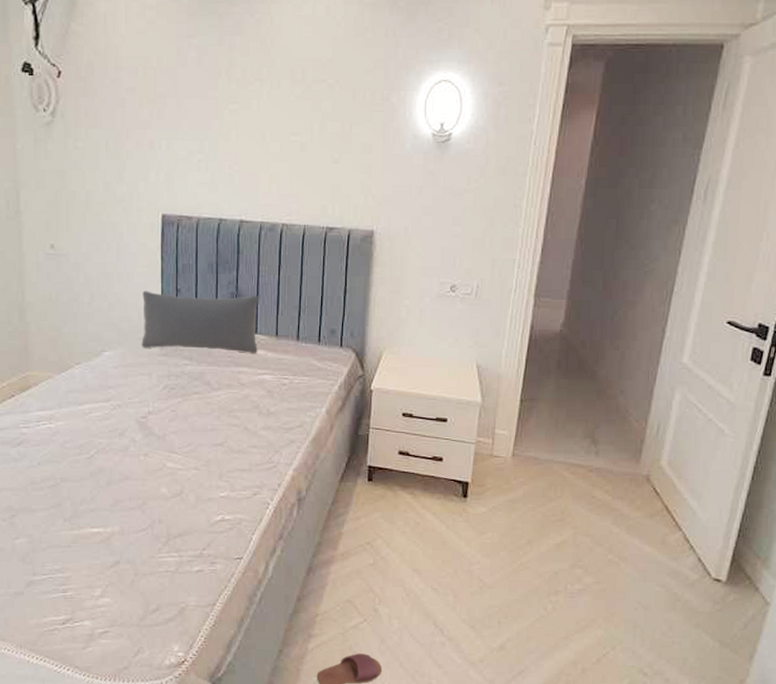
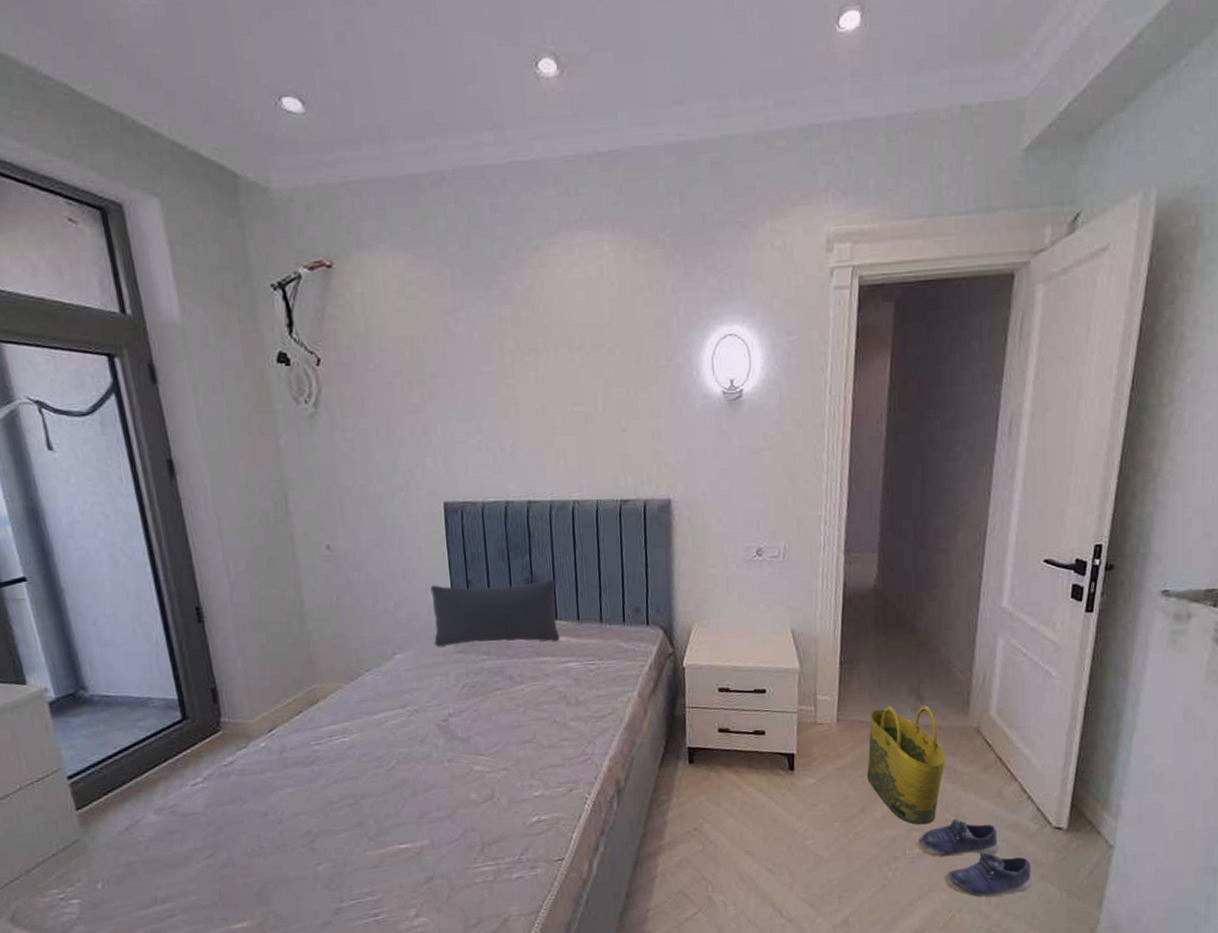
tote bag: none [536,446,614,563] -> present [867,706,946,825]
shoe: none [579,560,687,639] -> present [917,818,1031,898]

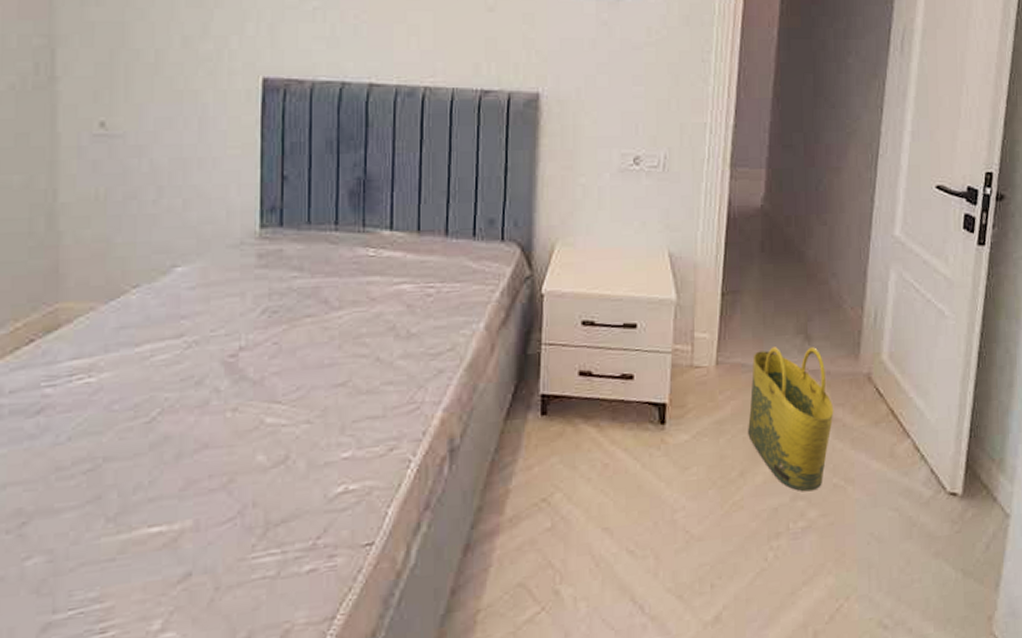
pillow: present [430,579,560,647] -> none [231,179,395,258]
shoe: present [917,818,1031,898] -> none [802,483,925,581]

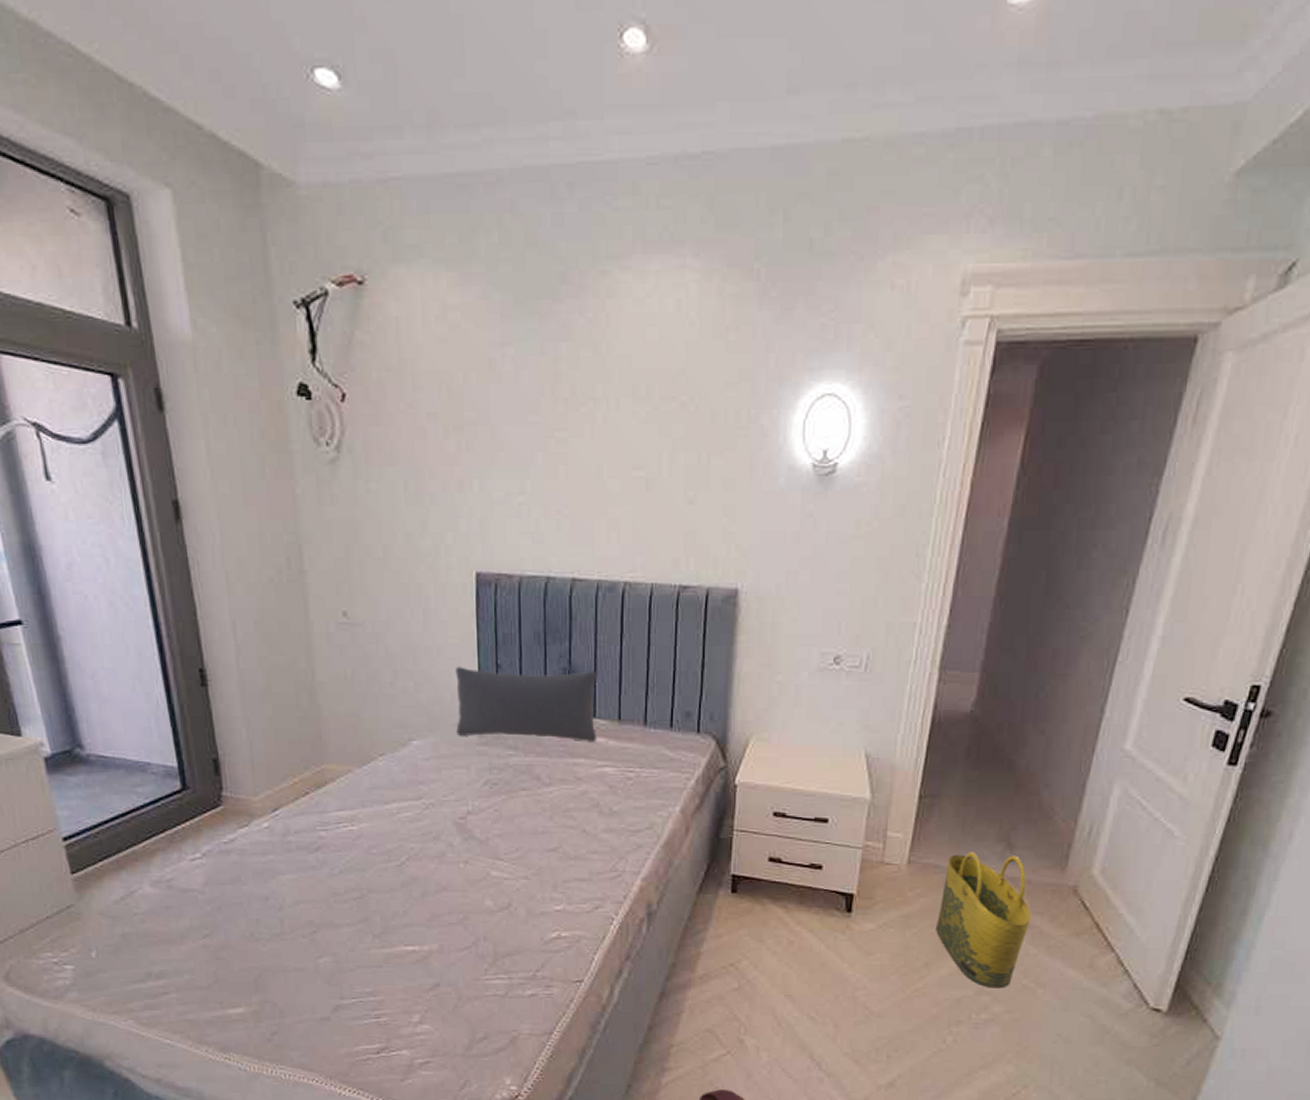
pillow: none [231,179,395,258] -> present [455,667,597,741]

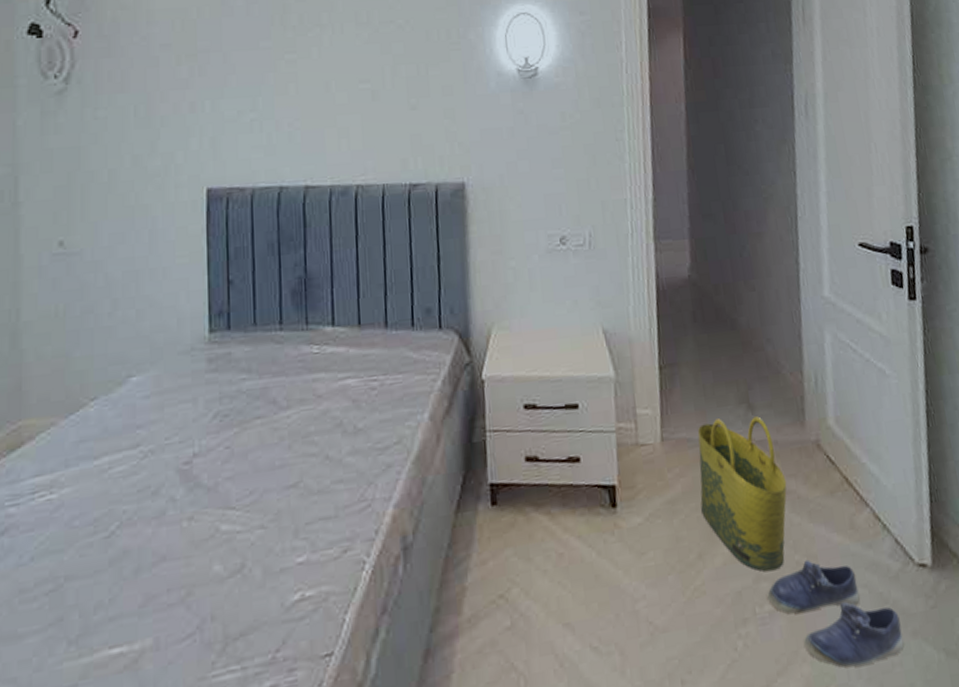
pillow: present [455,667,597,741] -> none [182,276,337,365]
shoe: none [986,985,1117,1077] -> present [767,559,904,668]

